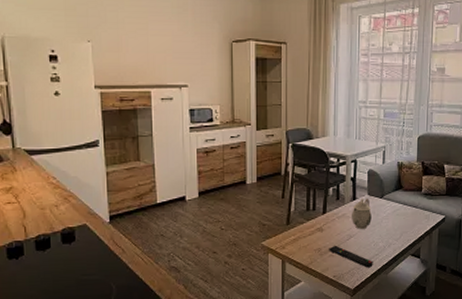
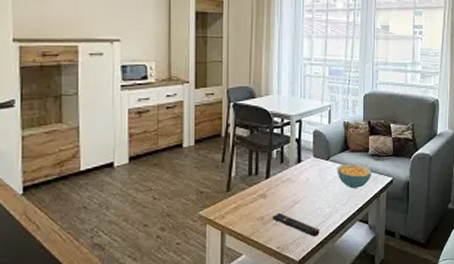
teapot: present [352,198,372,229] -> none [297,160,318,194]
cereal bowl: none [390,202,424,225] -> present [337,163,371,189]

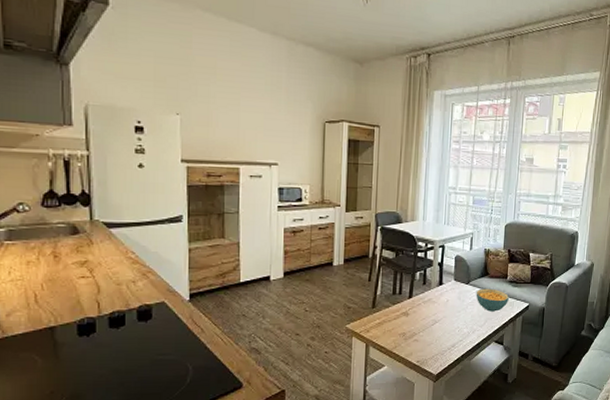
remote control: present [272,212,320,237] -> none [413,330,457,354]

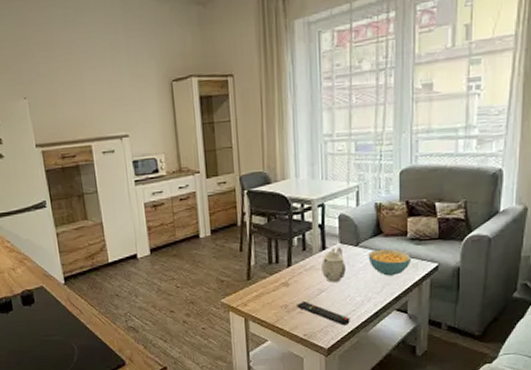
remote control: none [413,330,457,354] -> present [297,300,350,326]
teapot: none [437,283,457,314] -> present [322,246,346,282]

